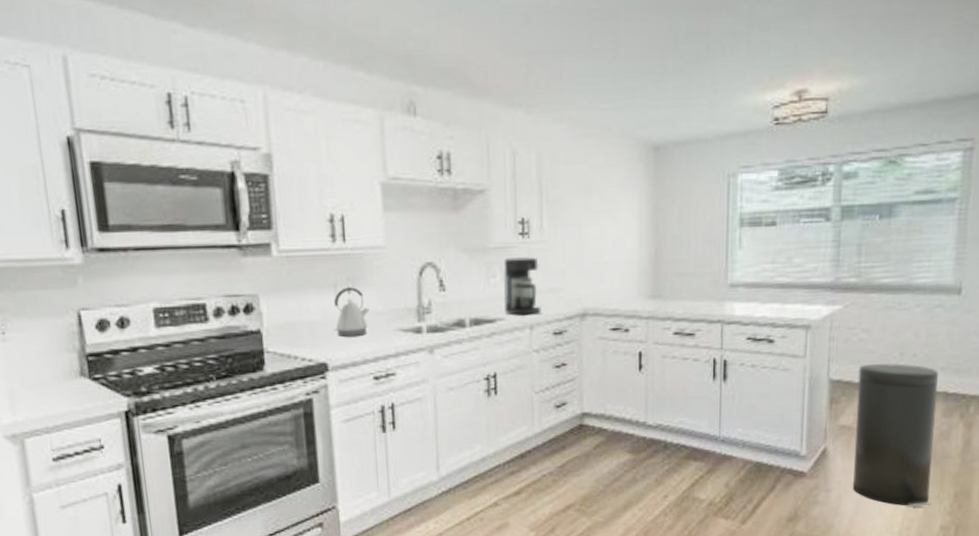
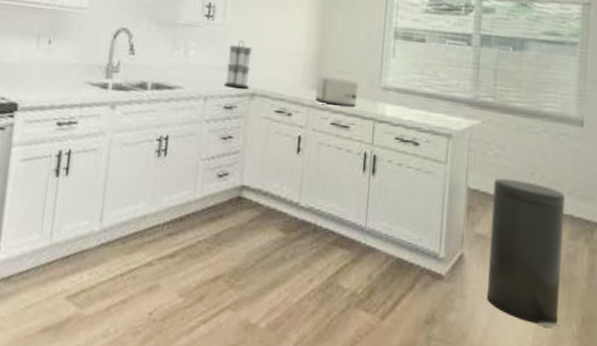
kettle: present [333,287,369,338] -> none [29,38,65,84]
coffee maker: present [503,257,542,315] -> none [183,34,219,88]
spice rack: none [550,256,578,311] -> present [224,40,252,89]
toaster: none [653,281,702,313] -> present [315,76,359,108]

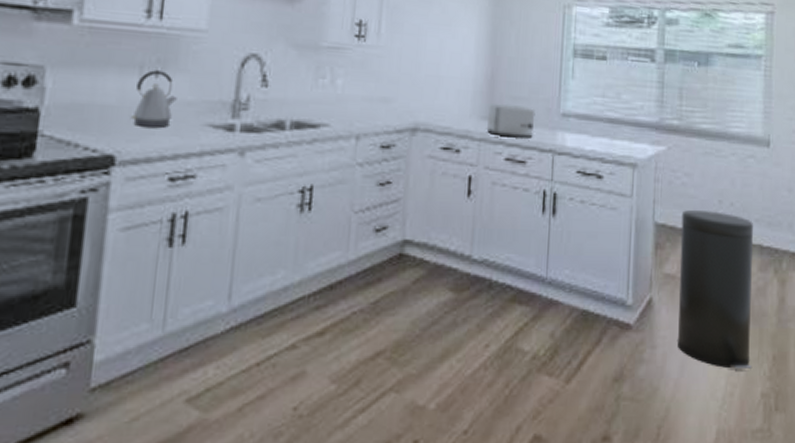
kettle: none [29,38,65,84] -> present [130,70,177,129]
spice rack: present [224,40,252,89] -> none [380,64,413,123]

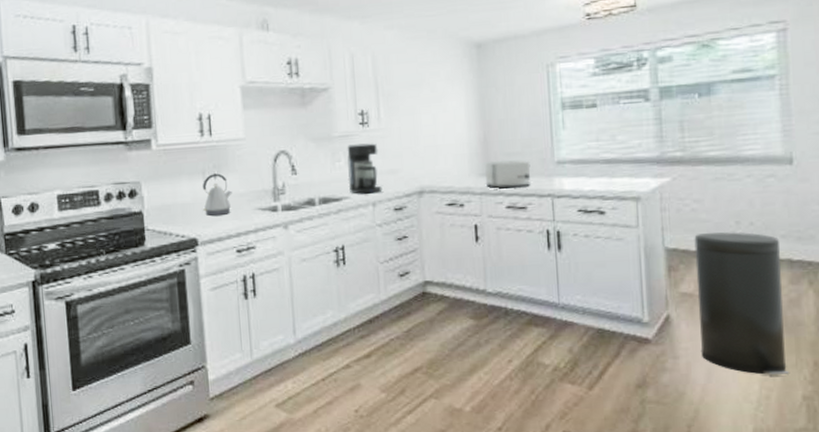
coffee maker: none [330,59,373,124] -> present [347,143,382,194]

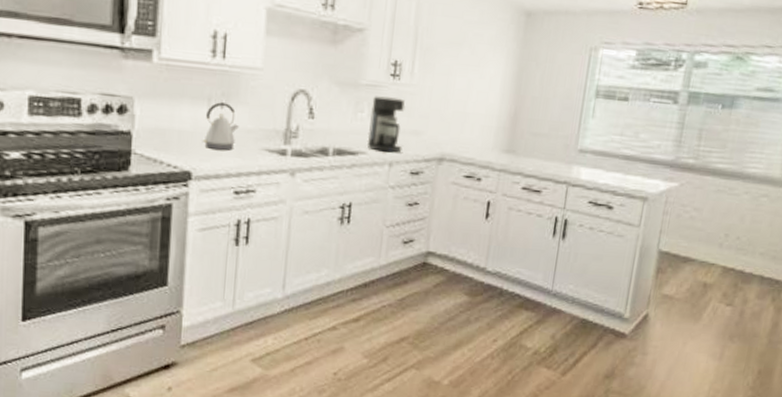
toaster: present [484,160,531,189] -> none [507,139,554,172]
pedal bin: present [694,232,790,376] -> none [667,241,757,380]

